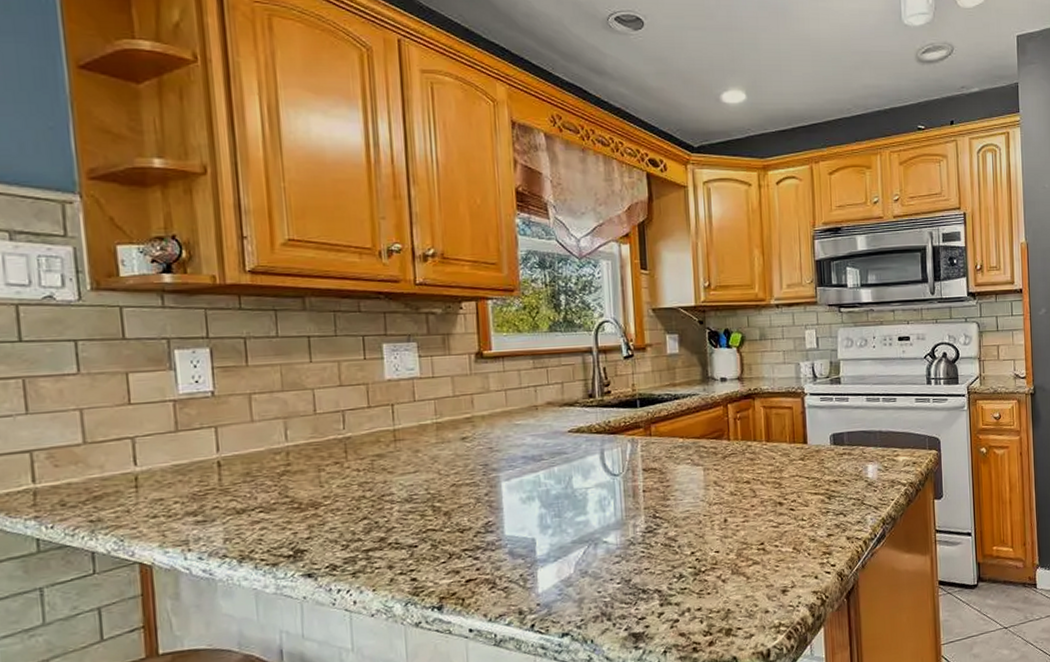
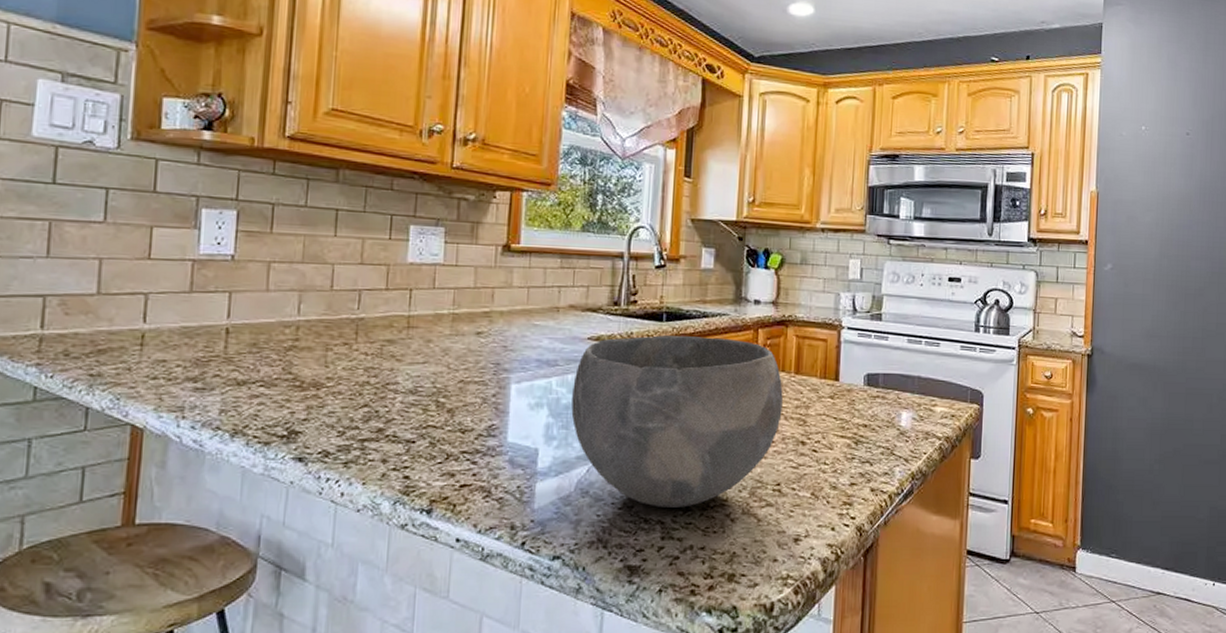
bowl: none [560,416,758,578] -> present [571,335,783,508]

